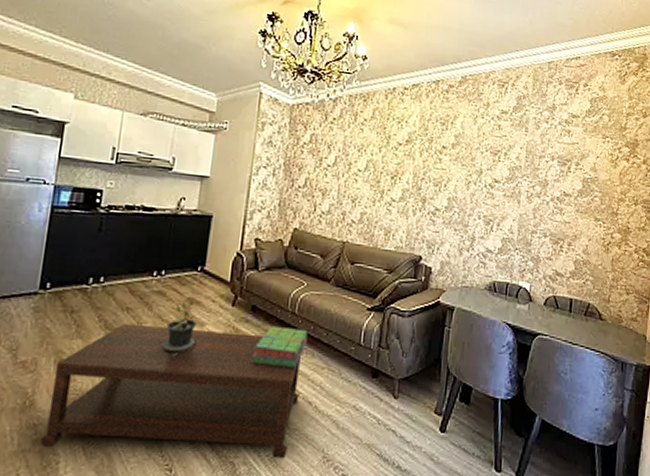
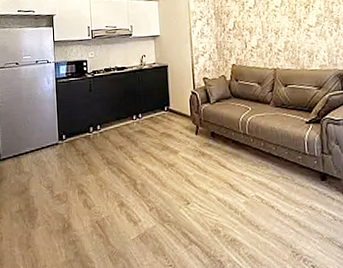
coffee table: present [39,323,301,459] -> none [79,155,263,258]
potted plant: present [161,296,197,357] -> none [149,131,174,181]
stack of books: present [252,325,308,368] -> none [219,146,261,180]

